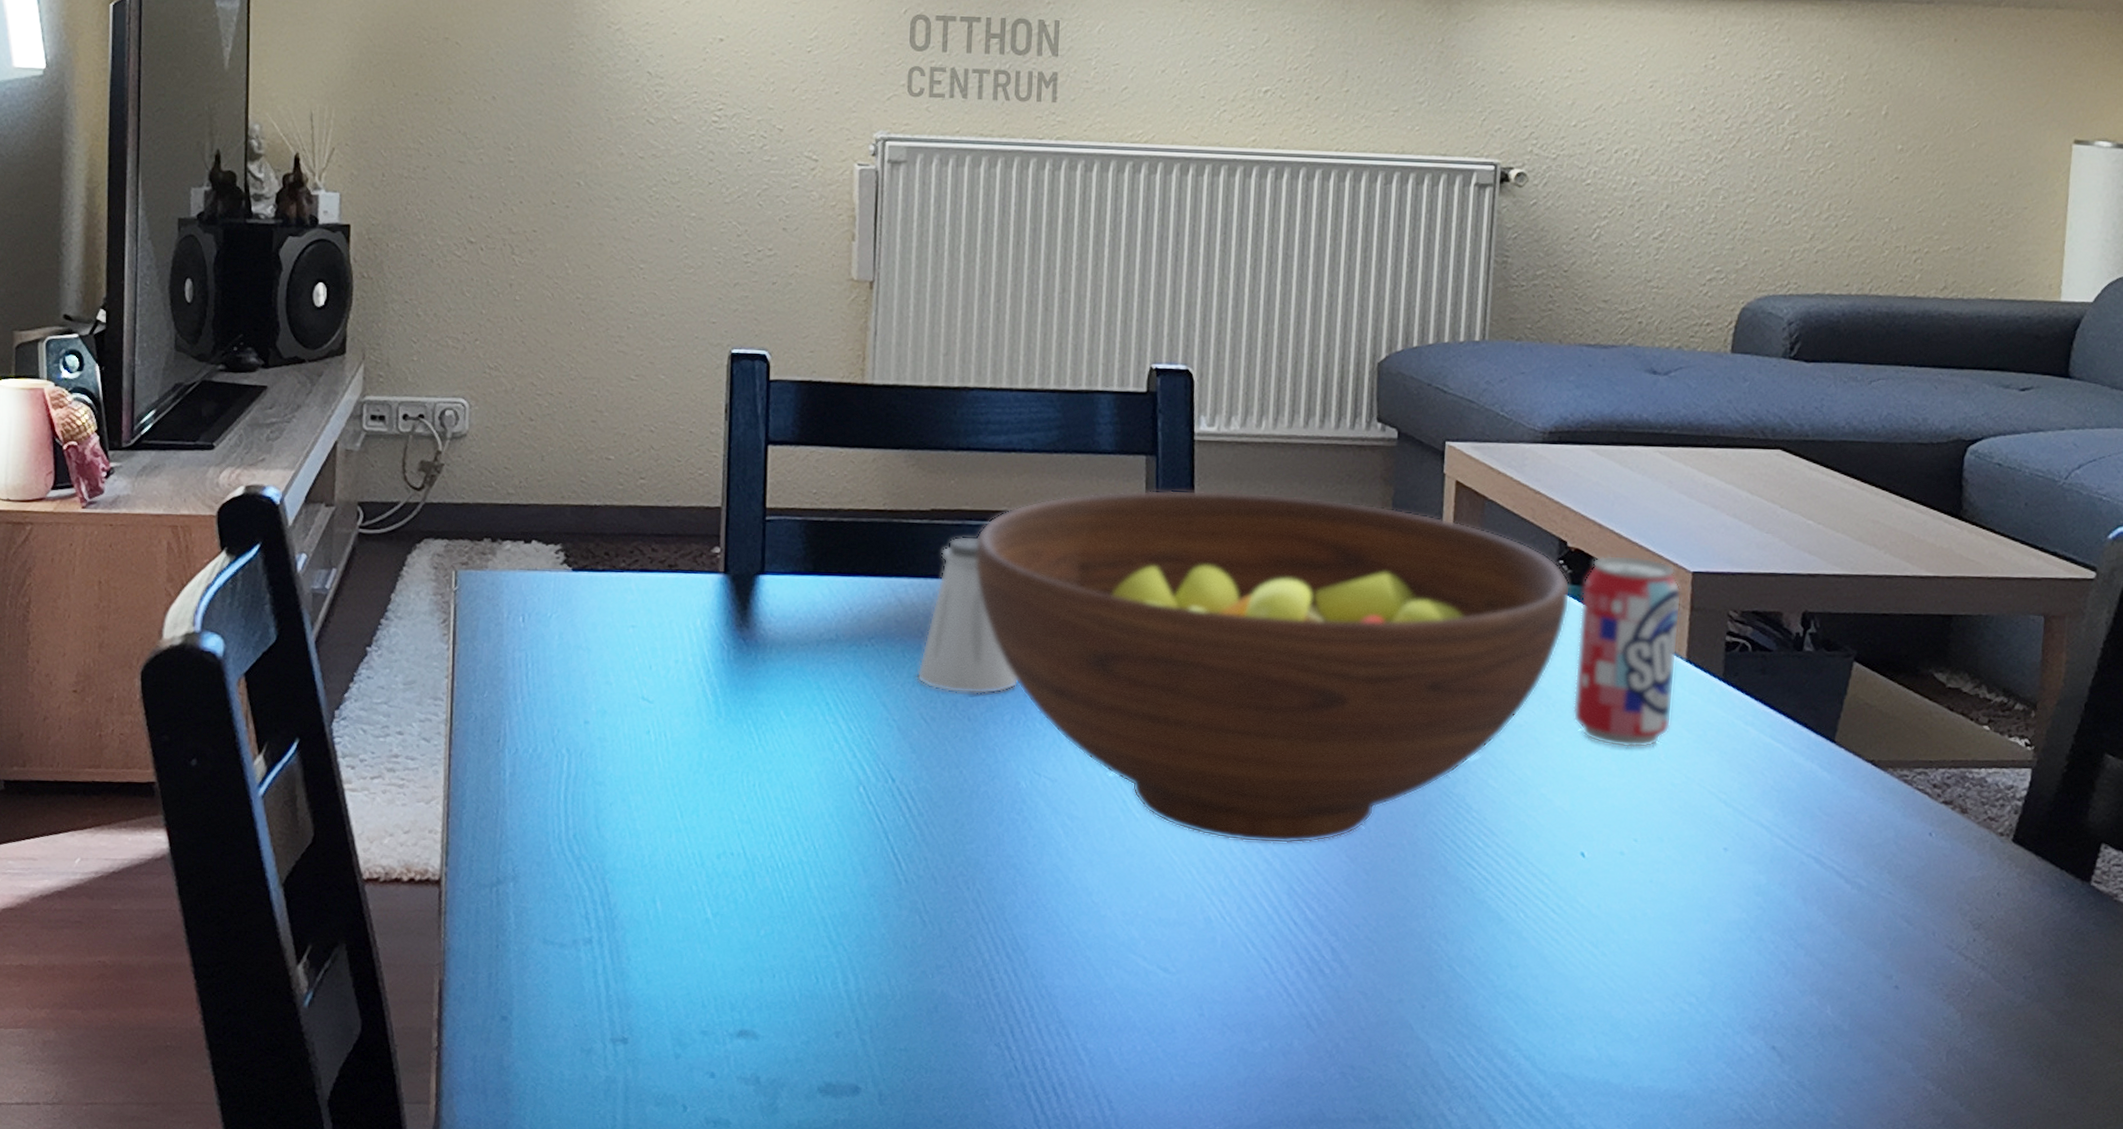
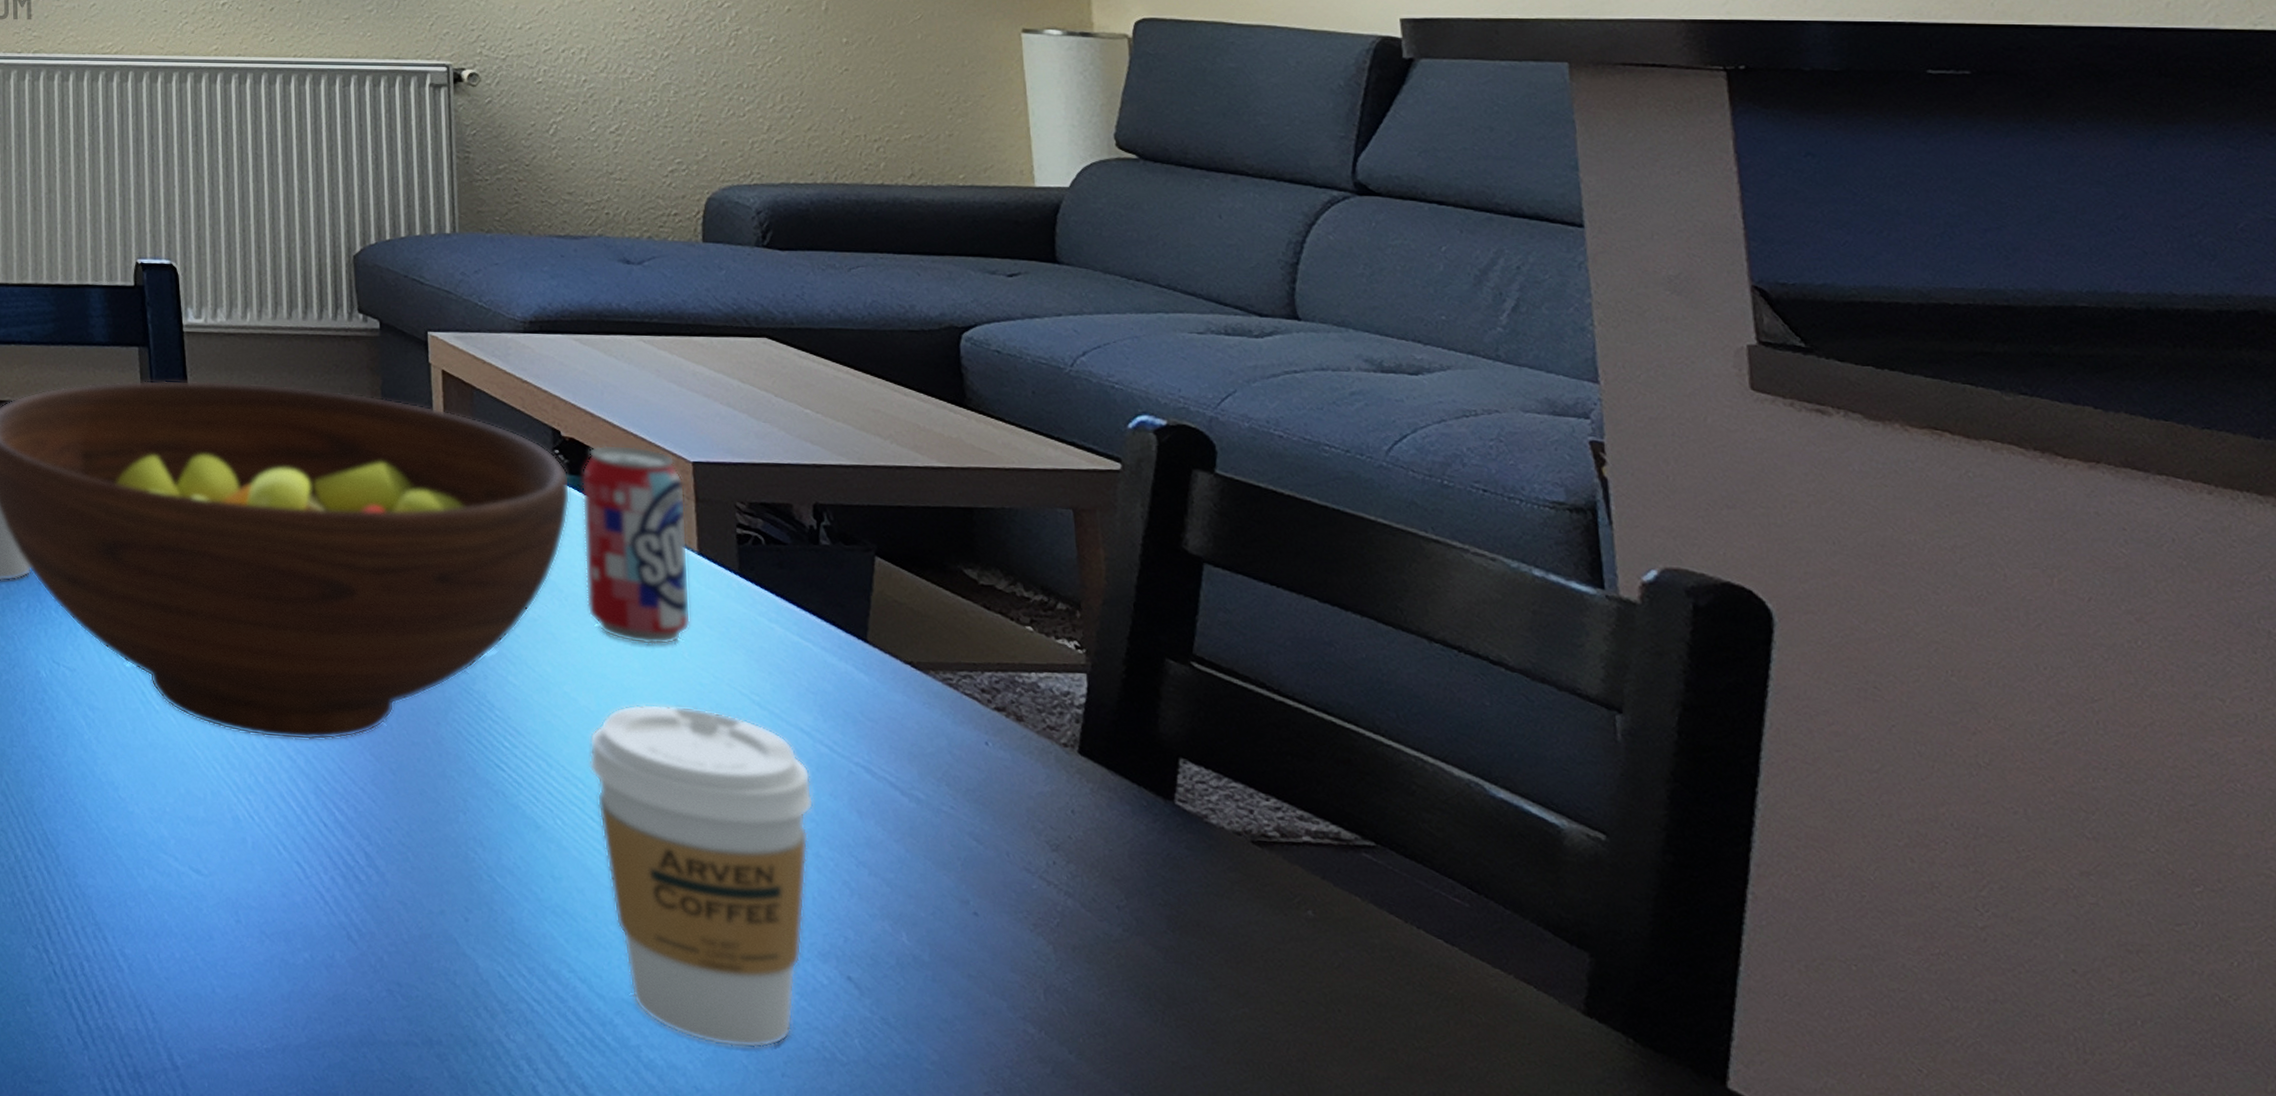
coffee cup: none [1556,803,1764,1112] -> present [589,703,814,1048]

